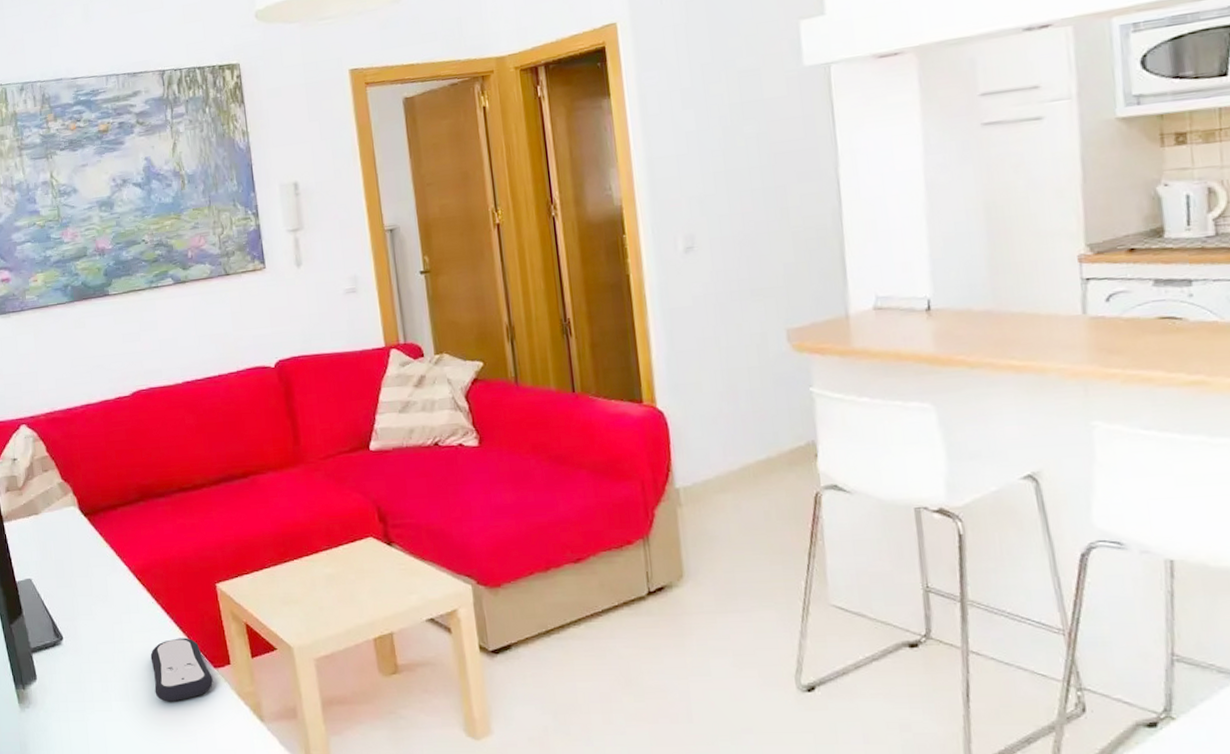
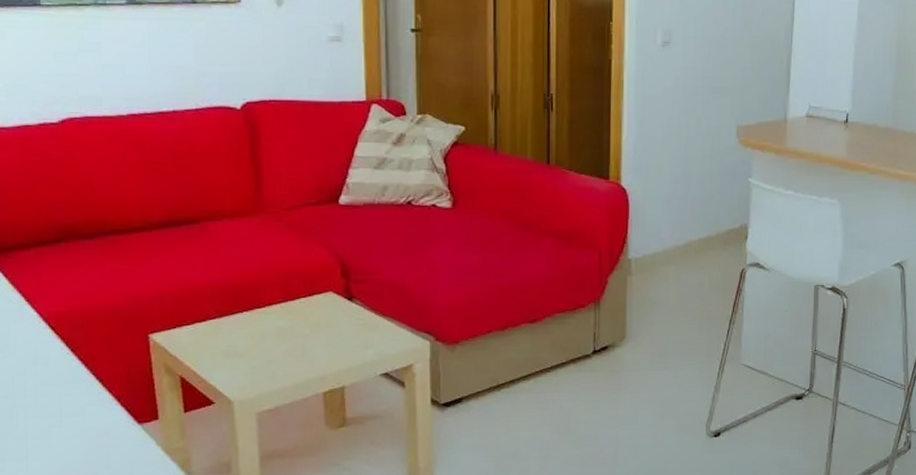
remote control: present [150,638,213,702] -> none [59,391,135,460]

